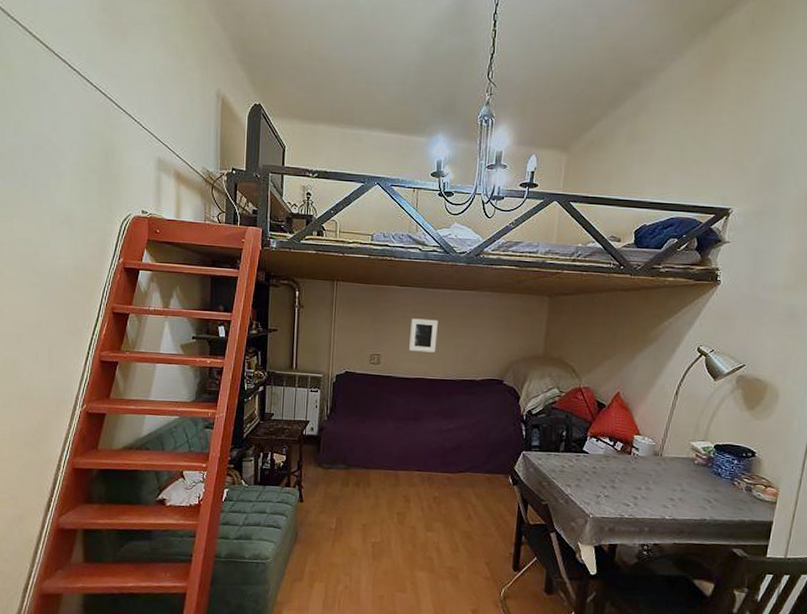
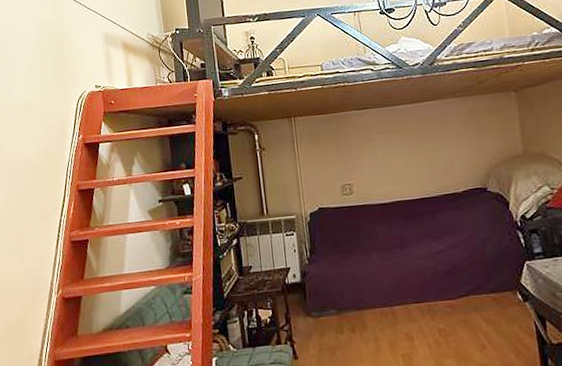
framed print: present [409,318,438,353] -> none [376,137,409,175]

